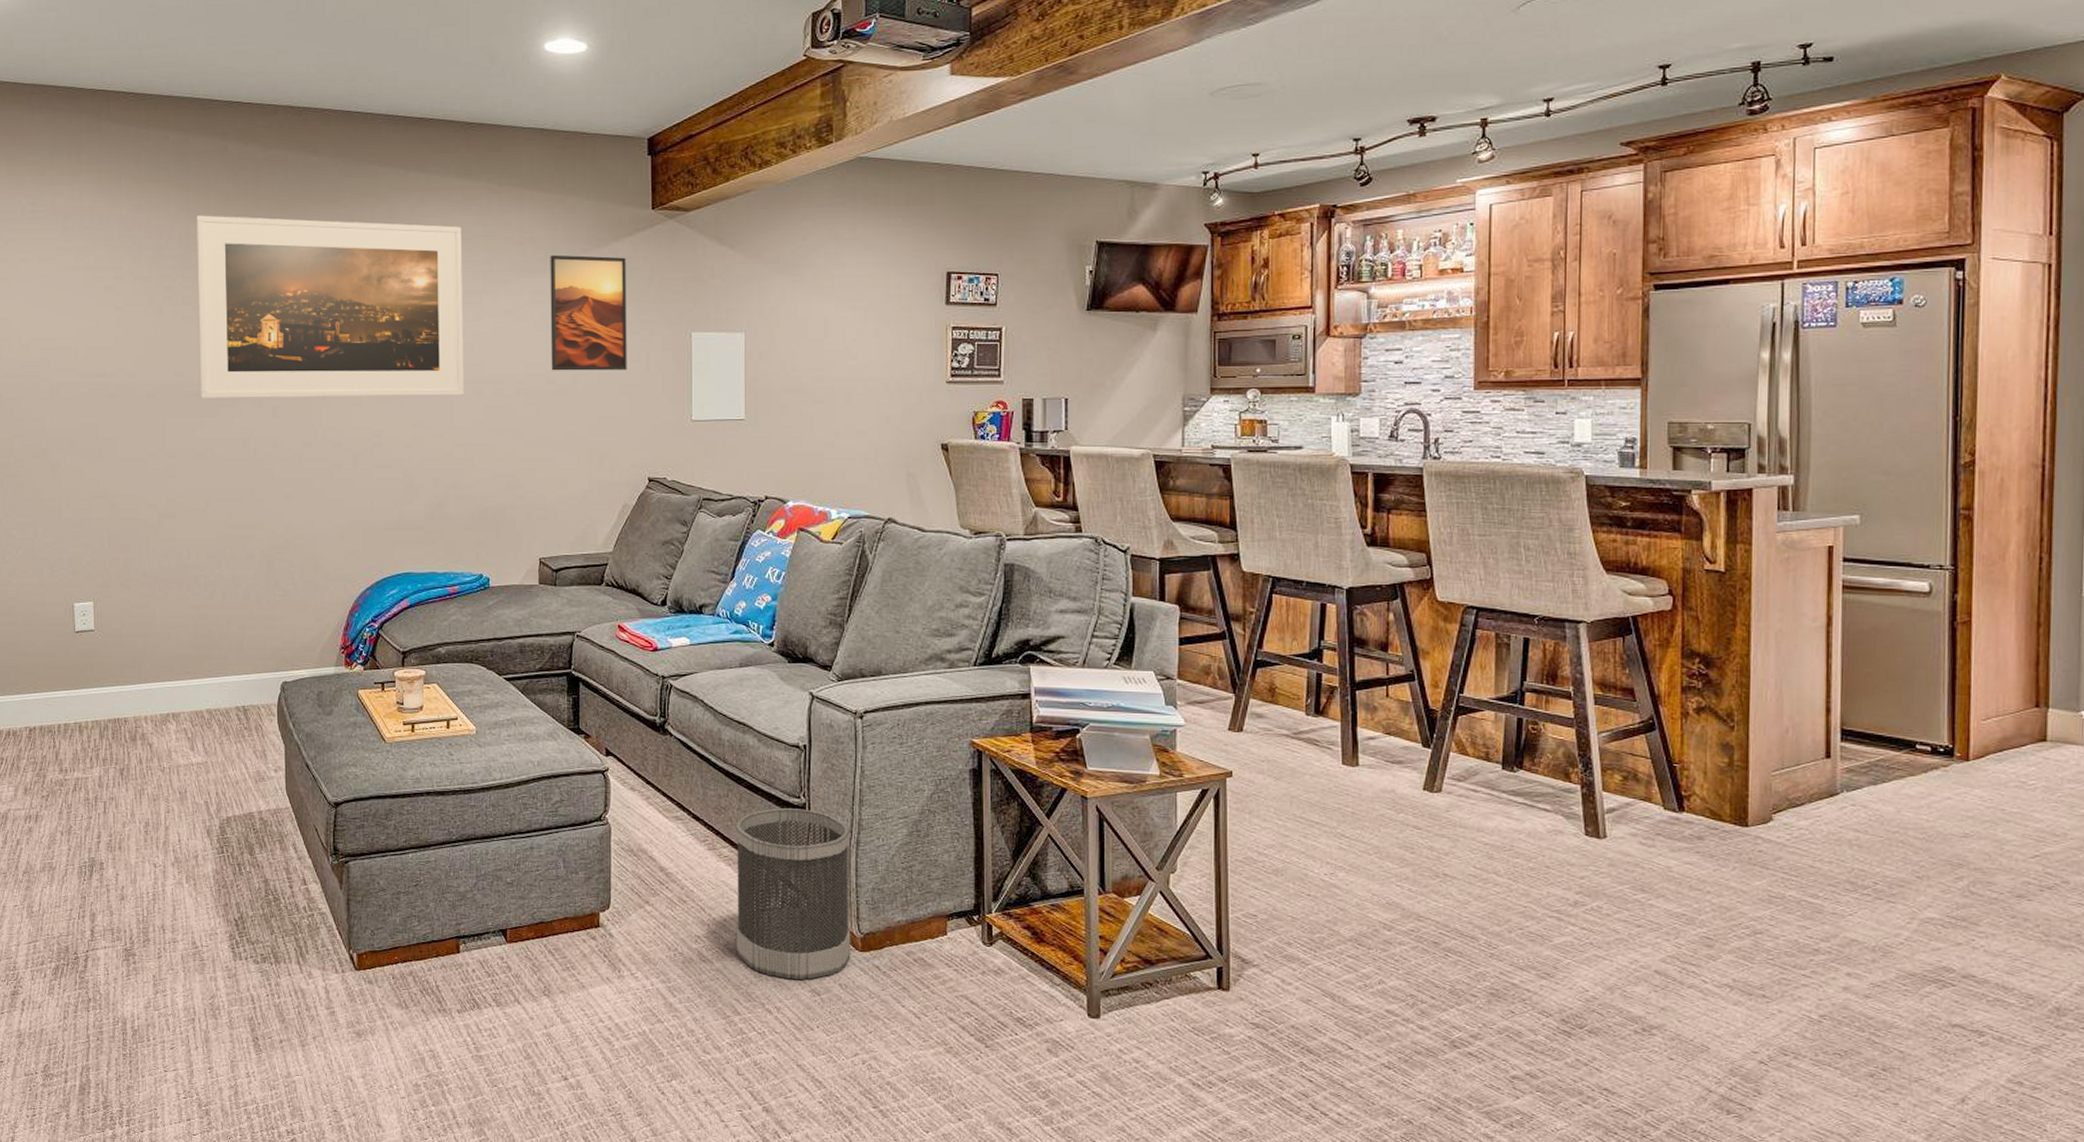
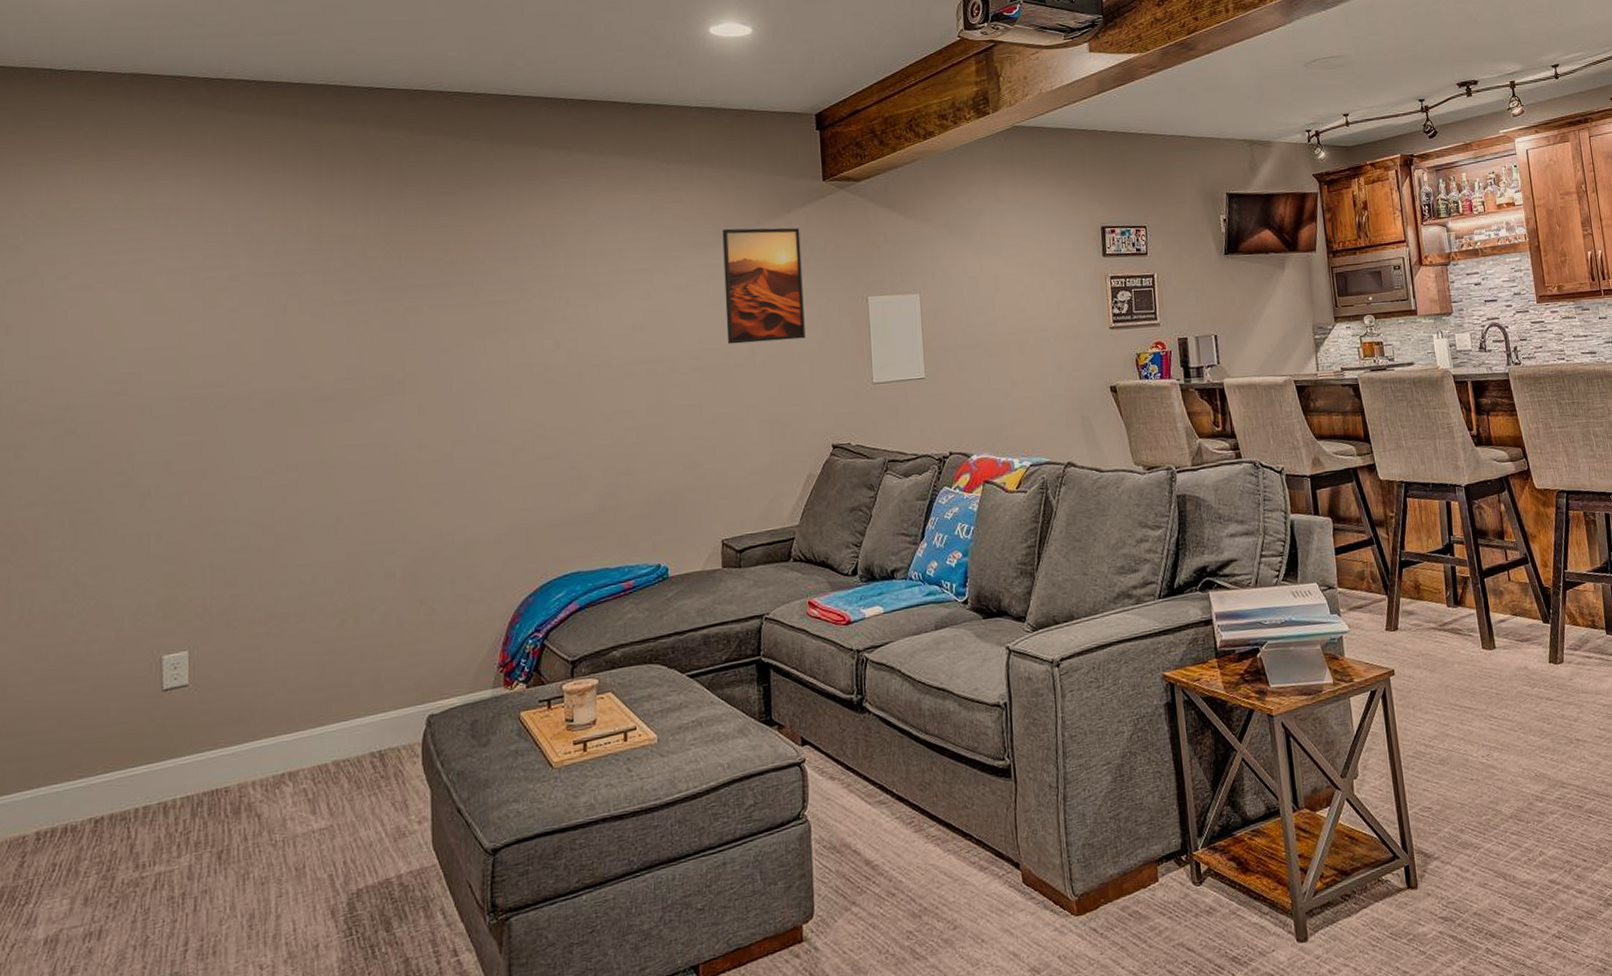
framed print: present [196,215,464,398] -> none [330,205,636,403]
wastebasket: present [735,808,851,980] -> none [941,770,1068,962]

